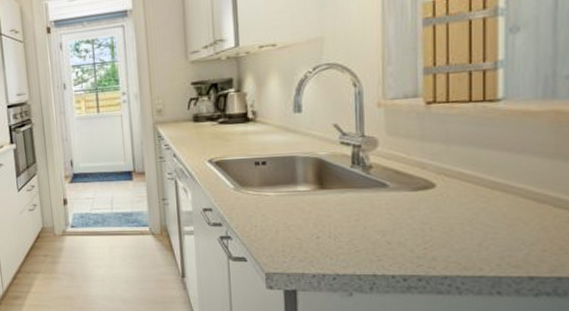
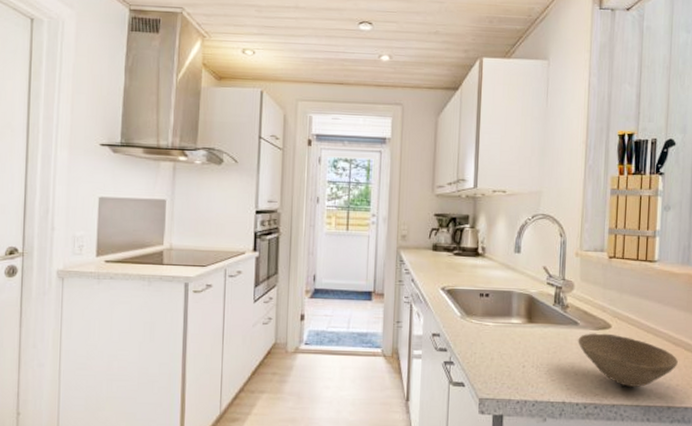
bowl: none [388,194,543,255] -> present [578,333,678,387]

